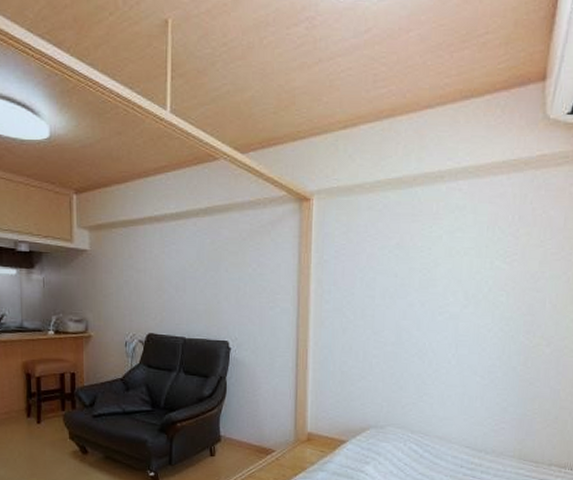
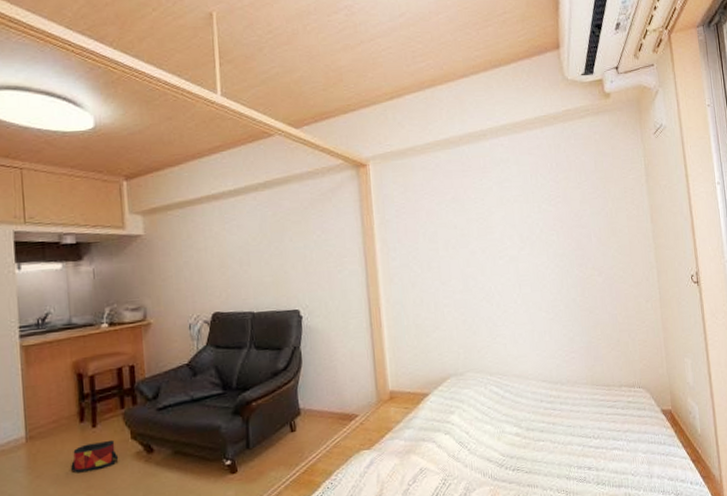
bag: none [19,436,58,462] -> present [71,439,119,473]

